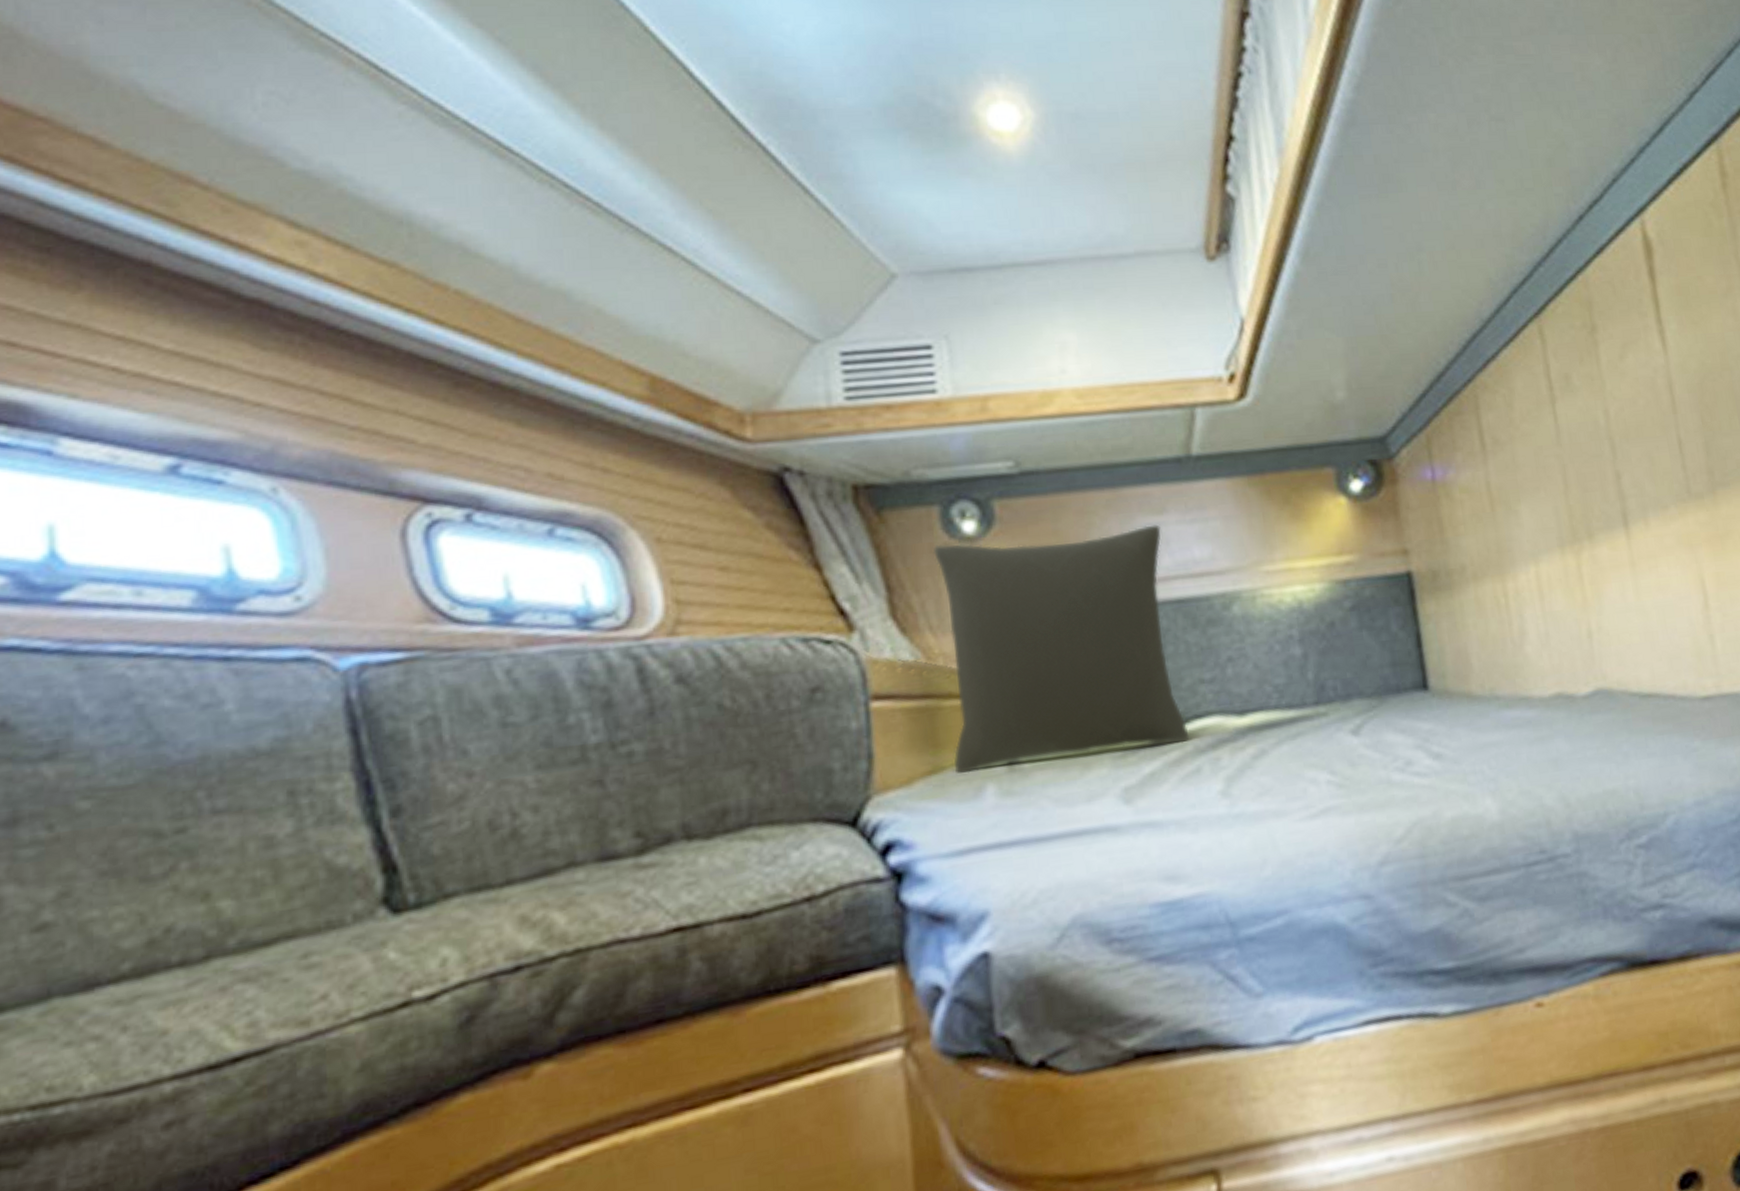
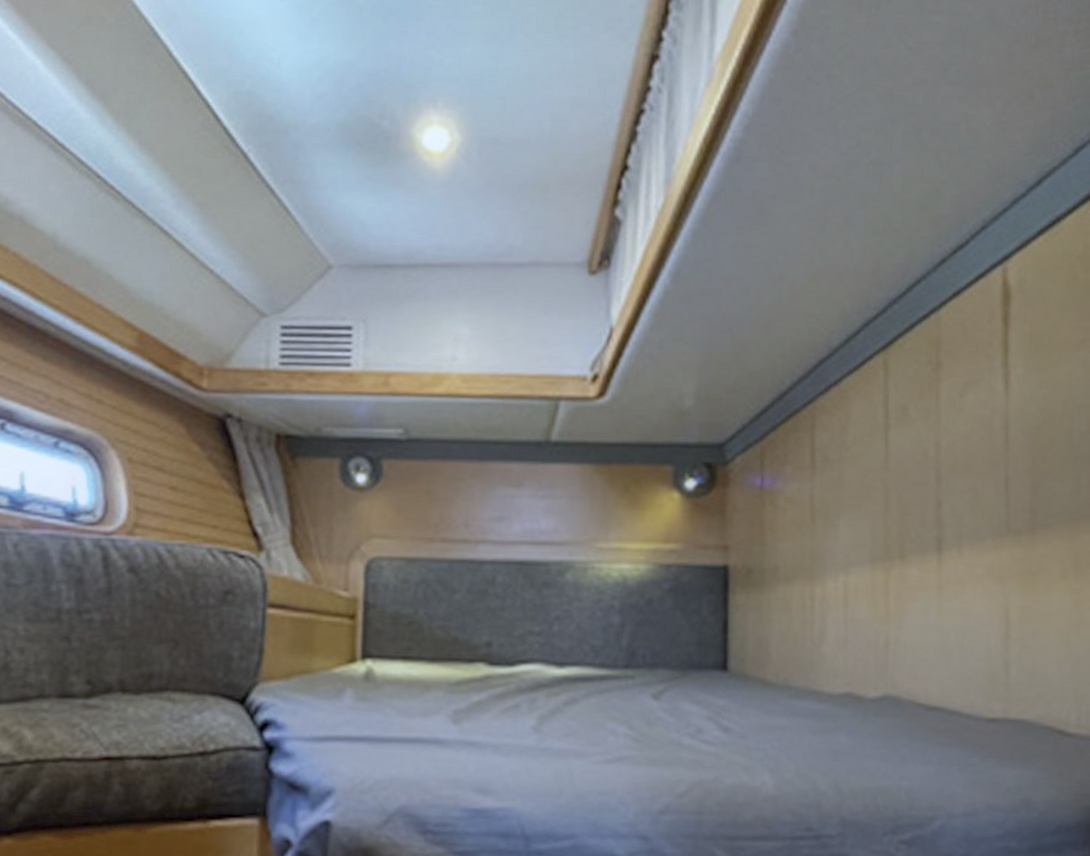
pillow: present [932,524,1190,773] -> none [323,490,516,682]

